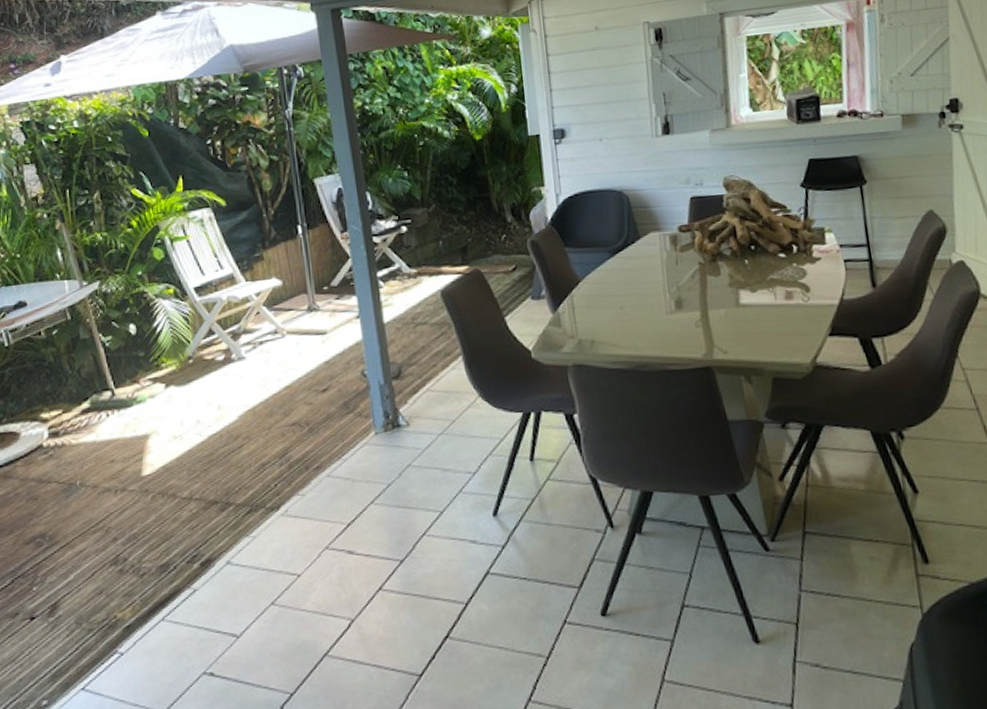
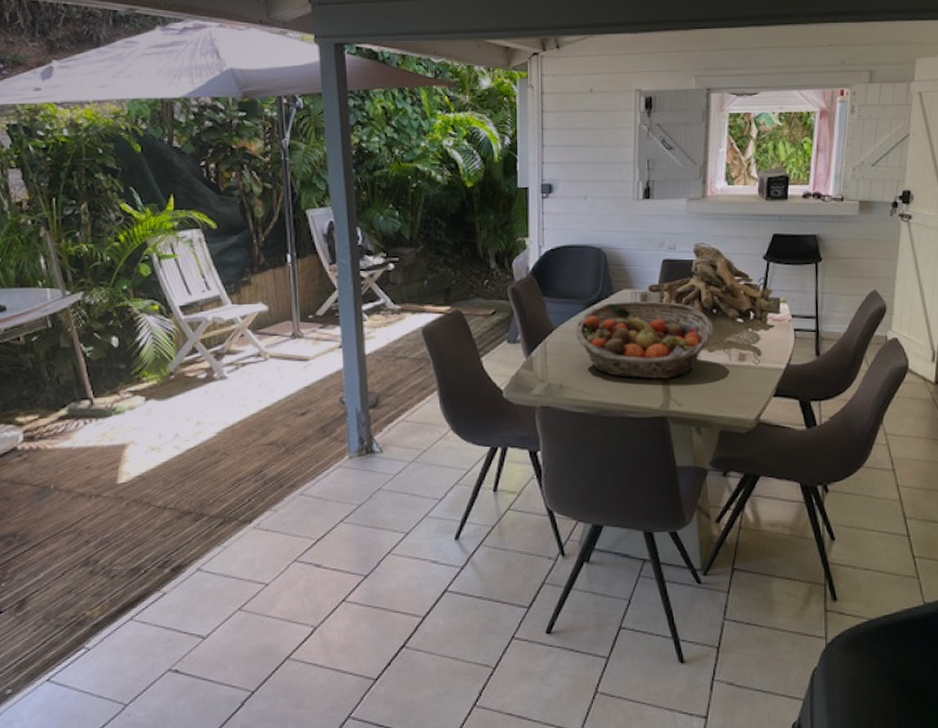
fruit basket: none [603,242,755,327] -> present [575,301,714,379]

